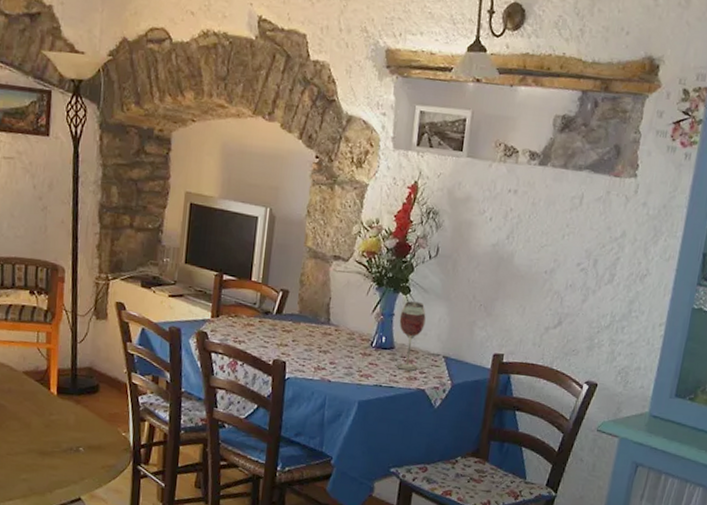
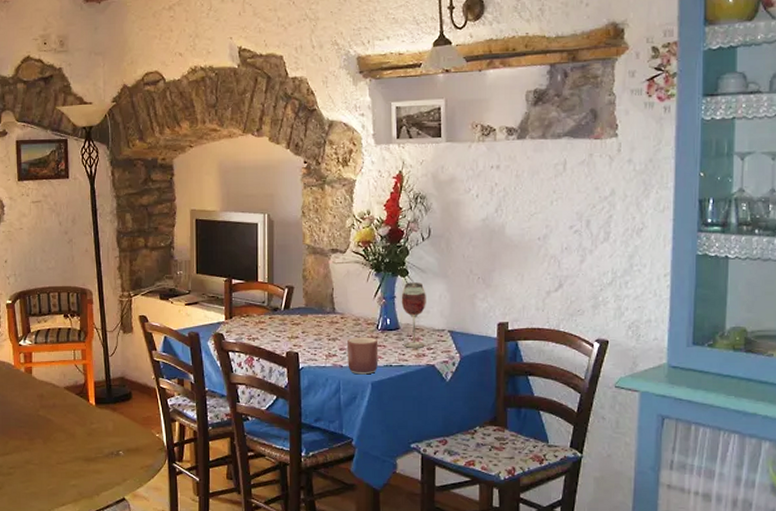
mug: none [336,351,371,393] -> present [347,337,379,375]

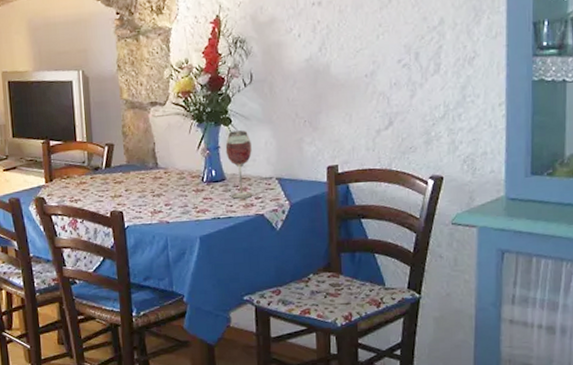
mug: present [347,337,379,375] -> none [172,190,206,230]

